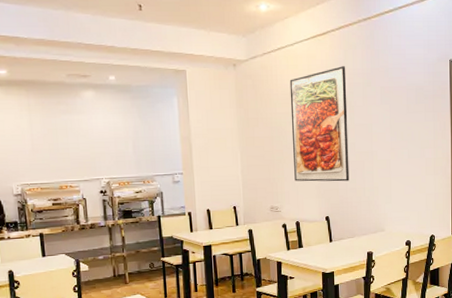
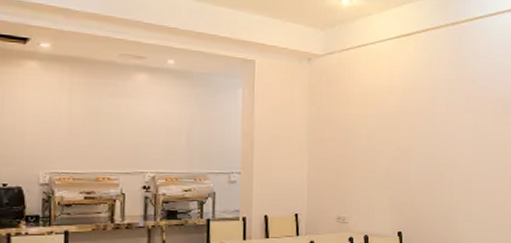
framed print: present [289,66,350,182] -> none [366,70,430,194]

